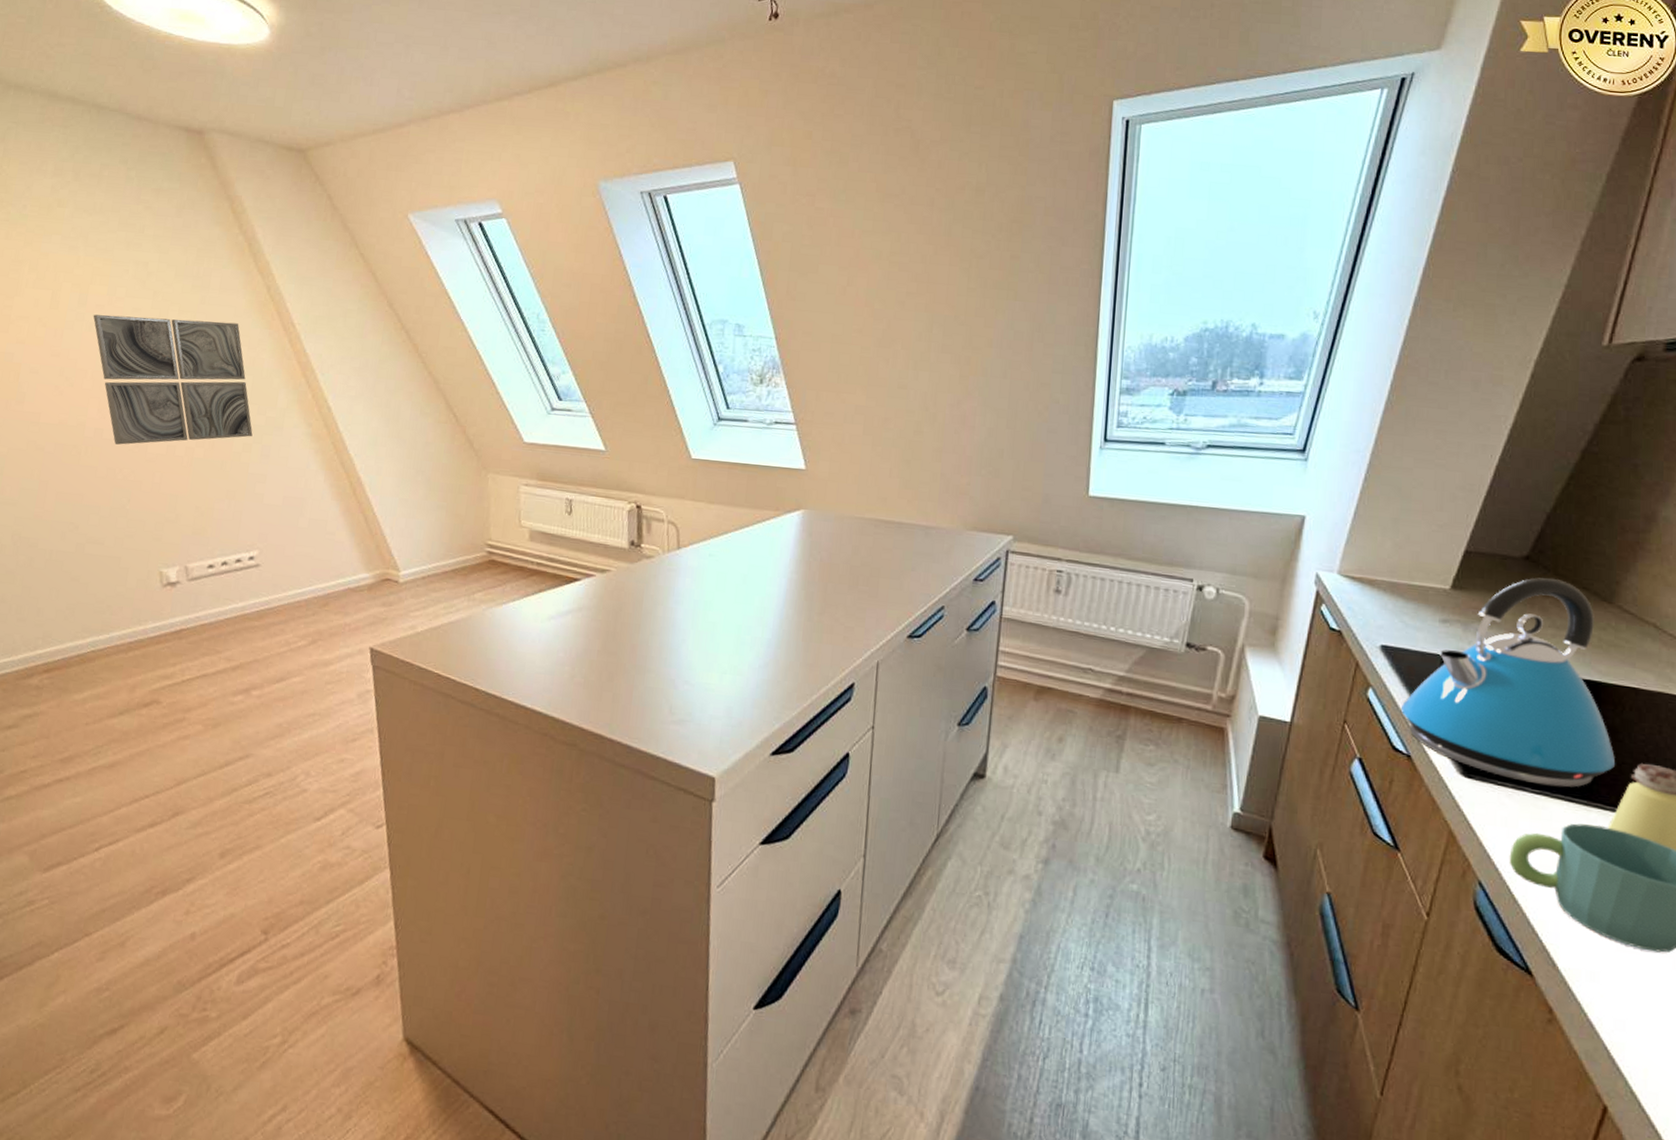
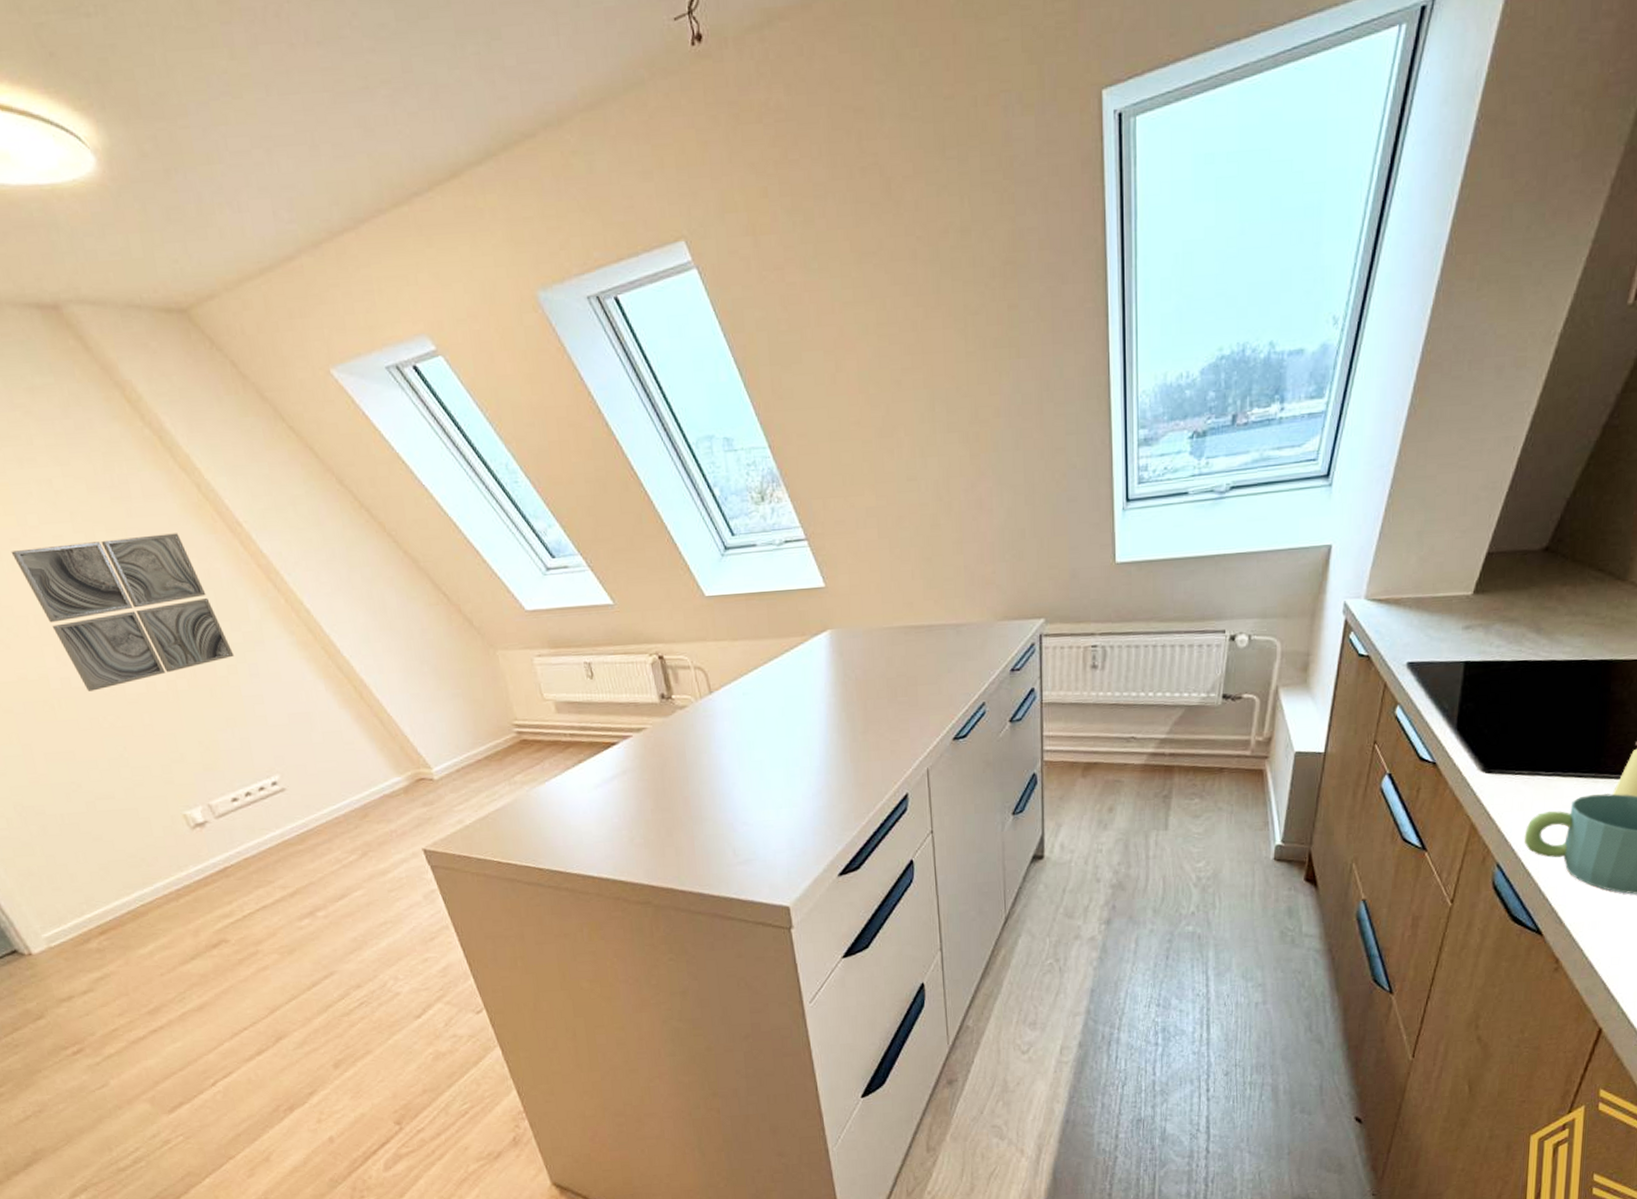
kettle: present [1400,577,1615,788] -> none [1426,566,1622,768]

